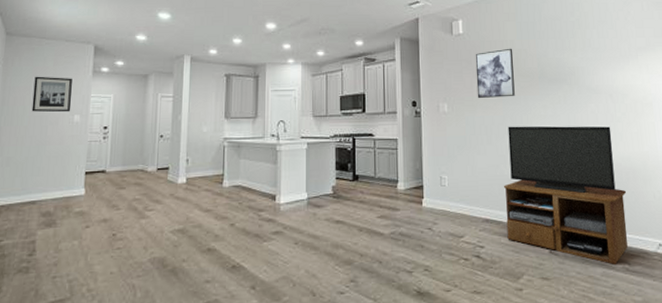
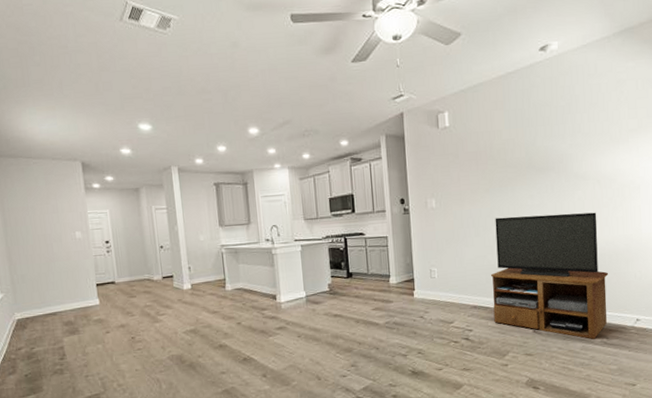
wall art: present [31,76,72,112] -> none [30,196,72,231]
wall art: present [475,48,515,98] -> none [462,138,502,192]

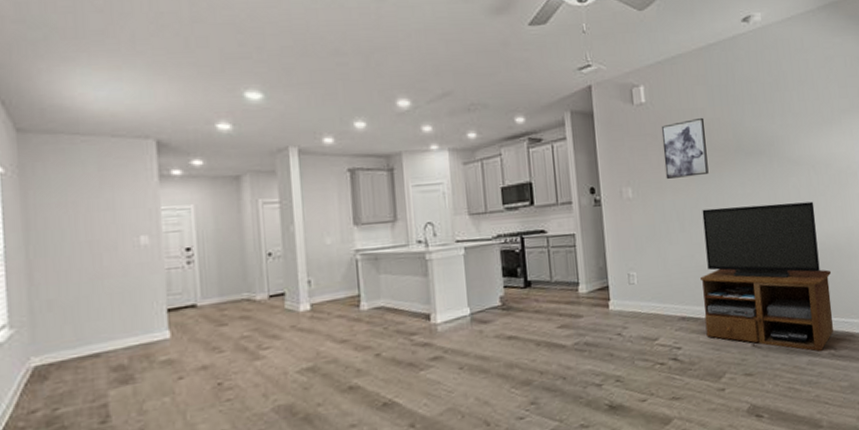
wall art: none [462,138,502,192] -> present [662,117,709,179]

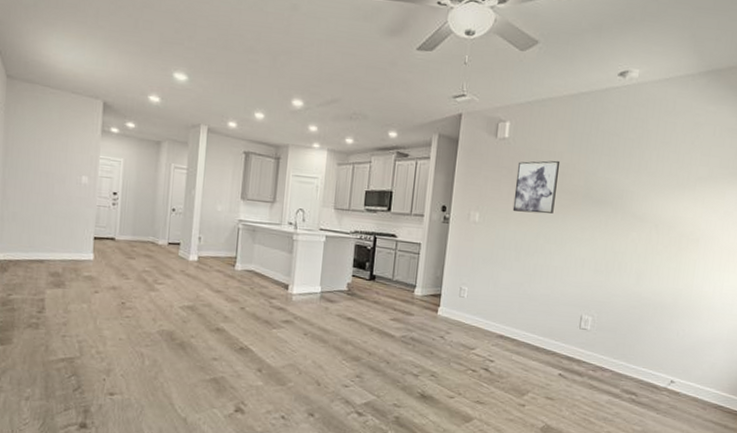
tv stand: present [700,201,833,352] -> none [519,245,650,394]

